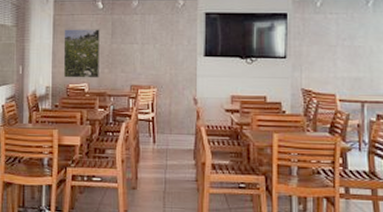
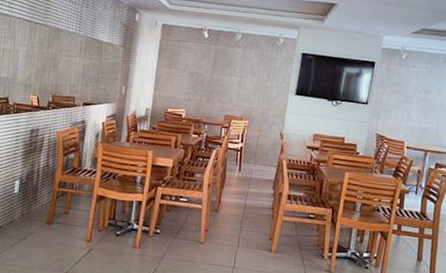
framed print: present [63,29,100,78] -> none [163,54,203,106]

